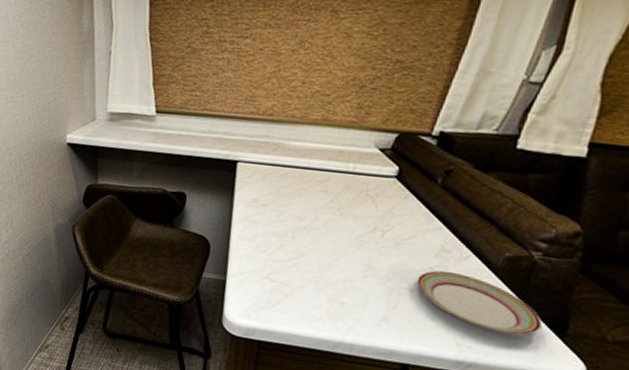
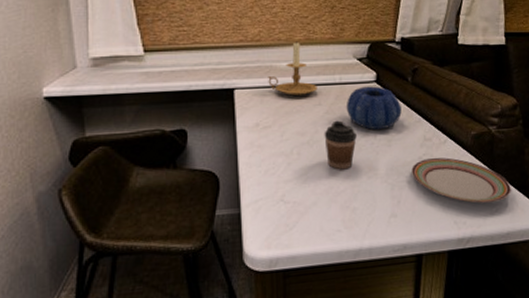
candle holder: none [273,119,327,179] -> present [268,40,317,96]
coffee cup: none [322,211,361,263] -> present [324,120,357,170]
decorative bowl: none [354,180,422,230] -> present [346,86,402,130]

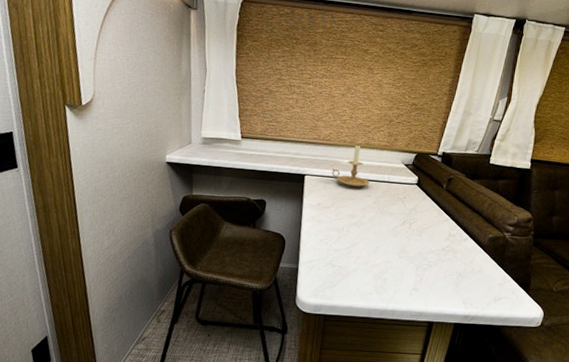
coffee cup: present [324,120,357,170] -> none [369,210,395,249]
decorative bowl: present [346,86,402,130] -> none [389,187,435,223]
plate: present [411,157,511,203] -> none [435,250,515,293]

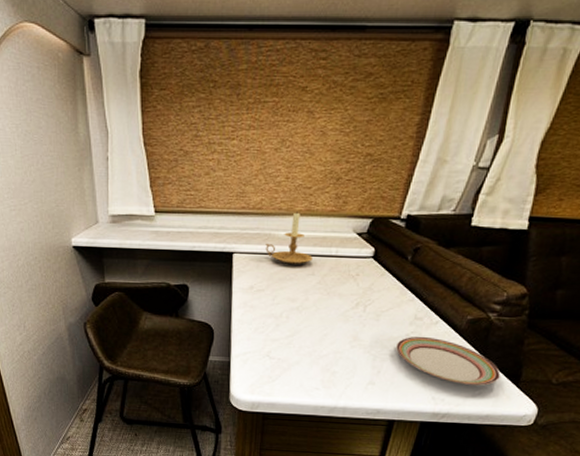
plate: none [435,250,515,293] -> present [396,336,501,386]

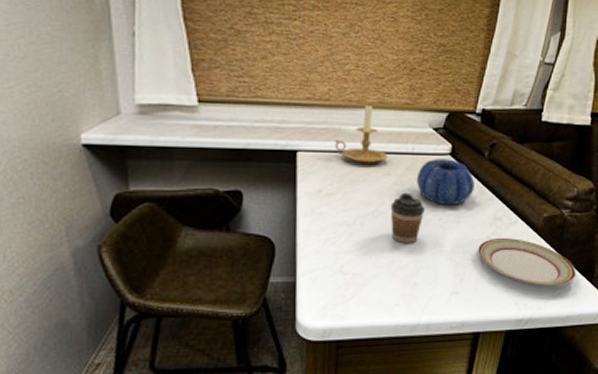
coffee cup: none [313,291,346,337] -> present [390,192,425,244]
decorative bowl: none [338,261,396,305] -> present [416,158,475,206]

